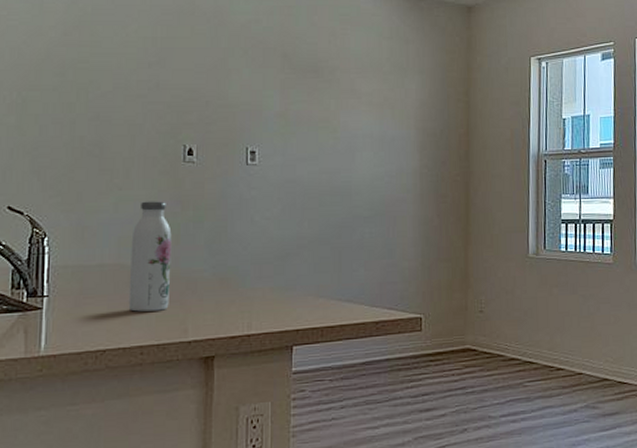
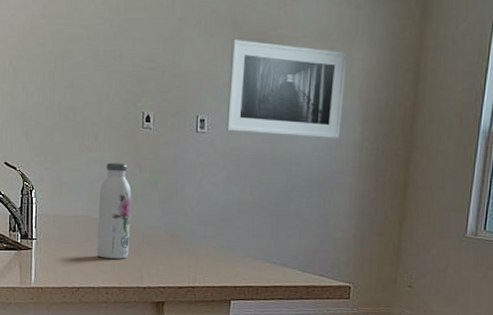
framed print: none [279,70,401,167] -> present [226,39,348,139]

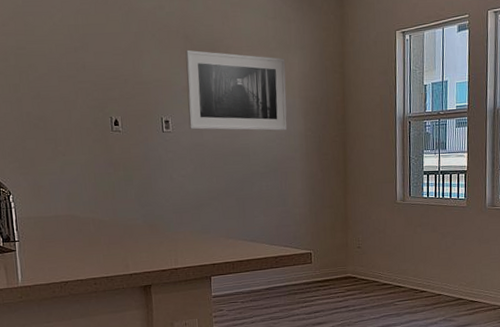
water bottle: present [97,163,132,259] -> none [77,164,112,252]

